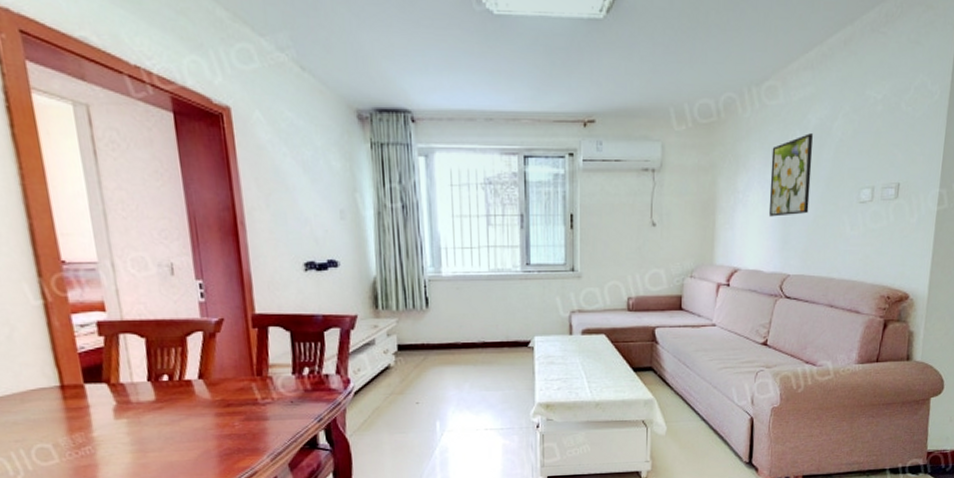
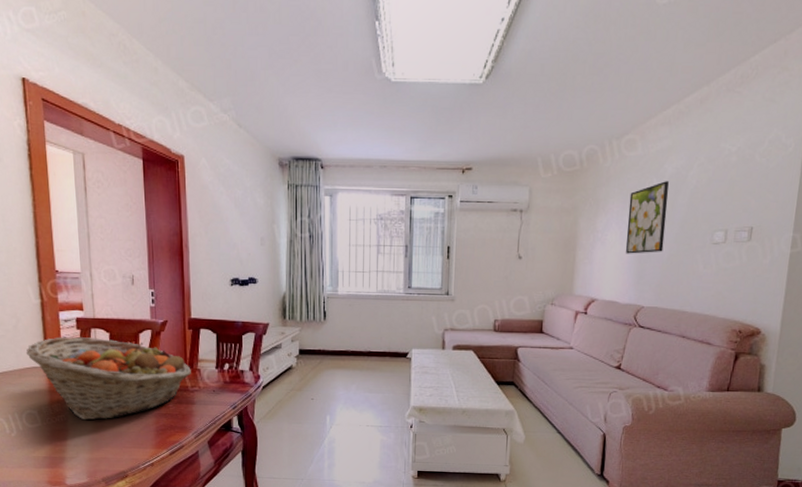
fruit basket: none [27,345,261,451] -> present [26,337,191,421]

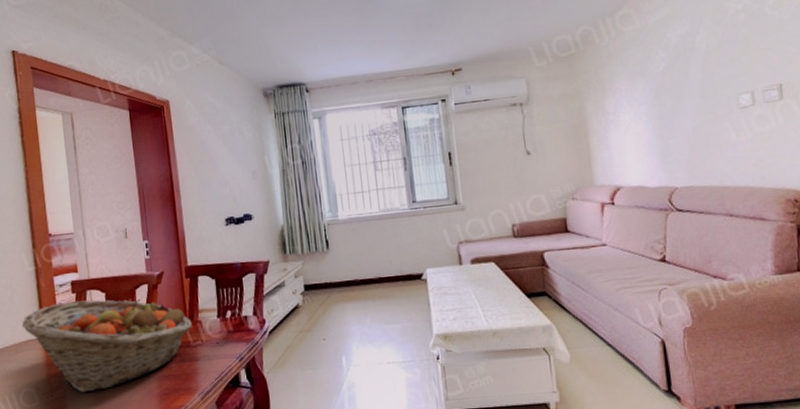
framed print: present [626,181,669,254] -> none [636,50,686,133]

